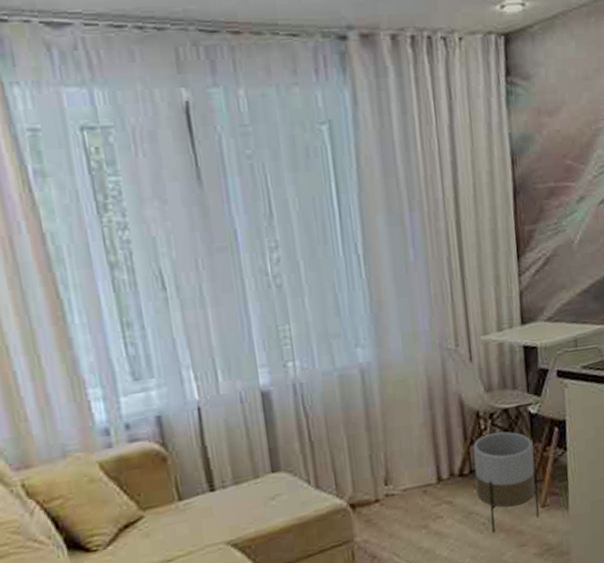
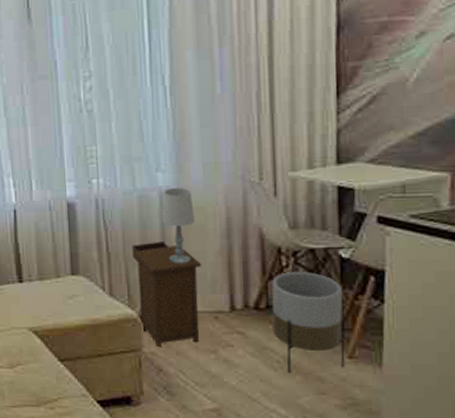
nightstand: none [336,420,411,535] -> present [132,240,202,348]
table lamp: none [364,362,398,443] -> present [162,188,194,263]

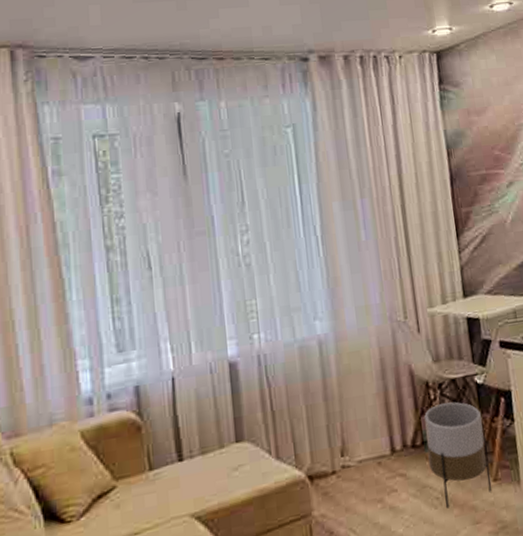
nightstand: present [132,240,202,348] -> none [296,390,366,508]
table lamp: present [162,188,194,263] -> none [322,333,352,413]

